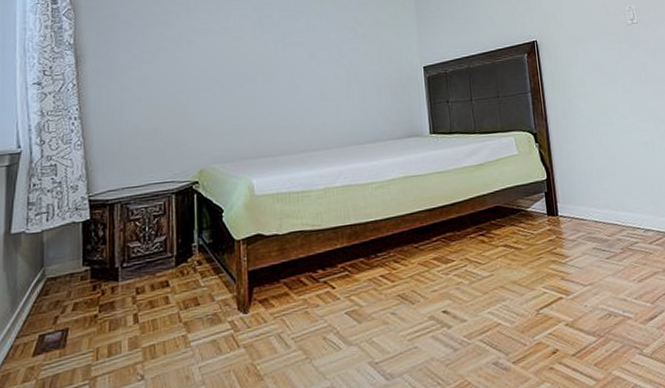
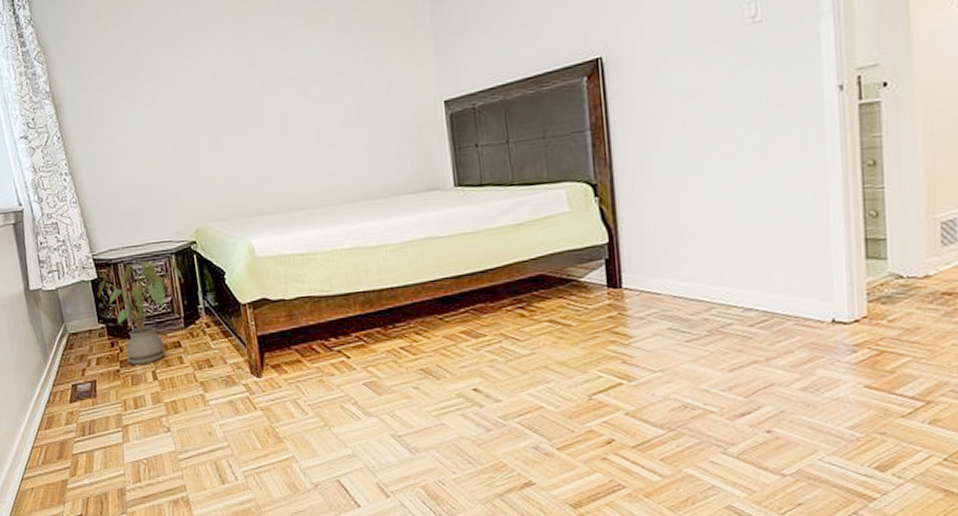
house plant: none [87,198,180,309] -> present [97,258,183,365]

